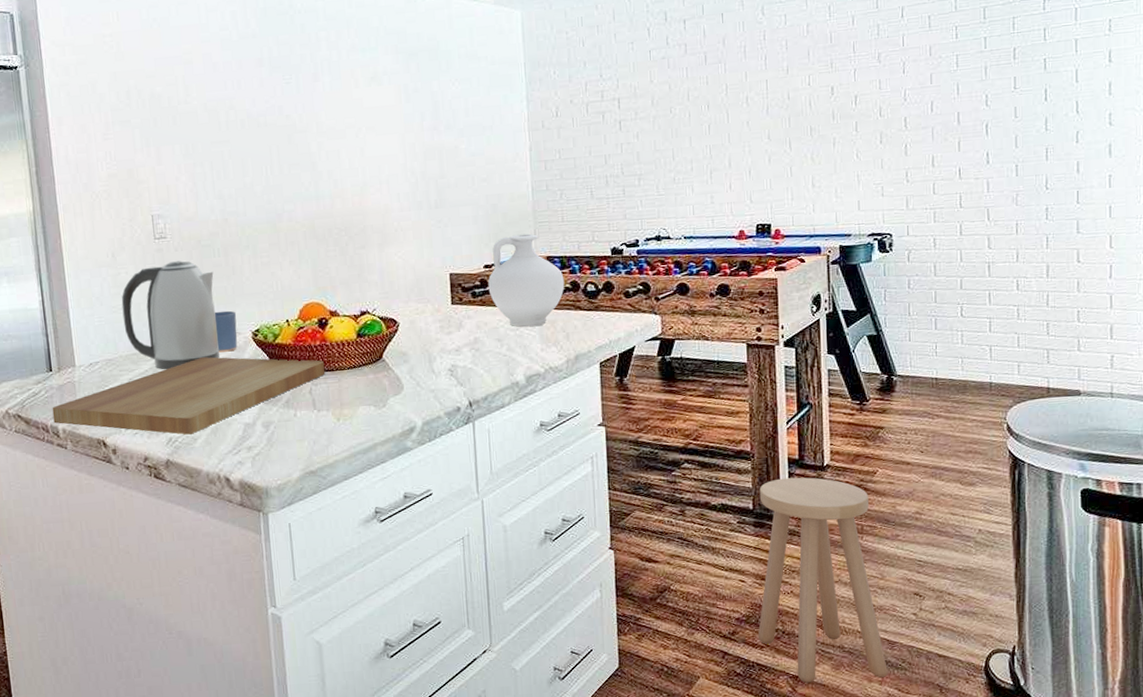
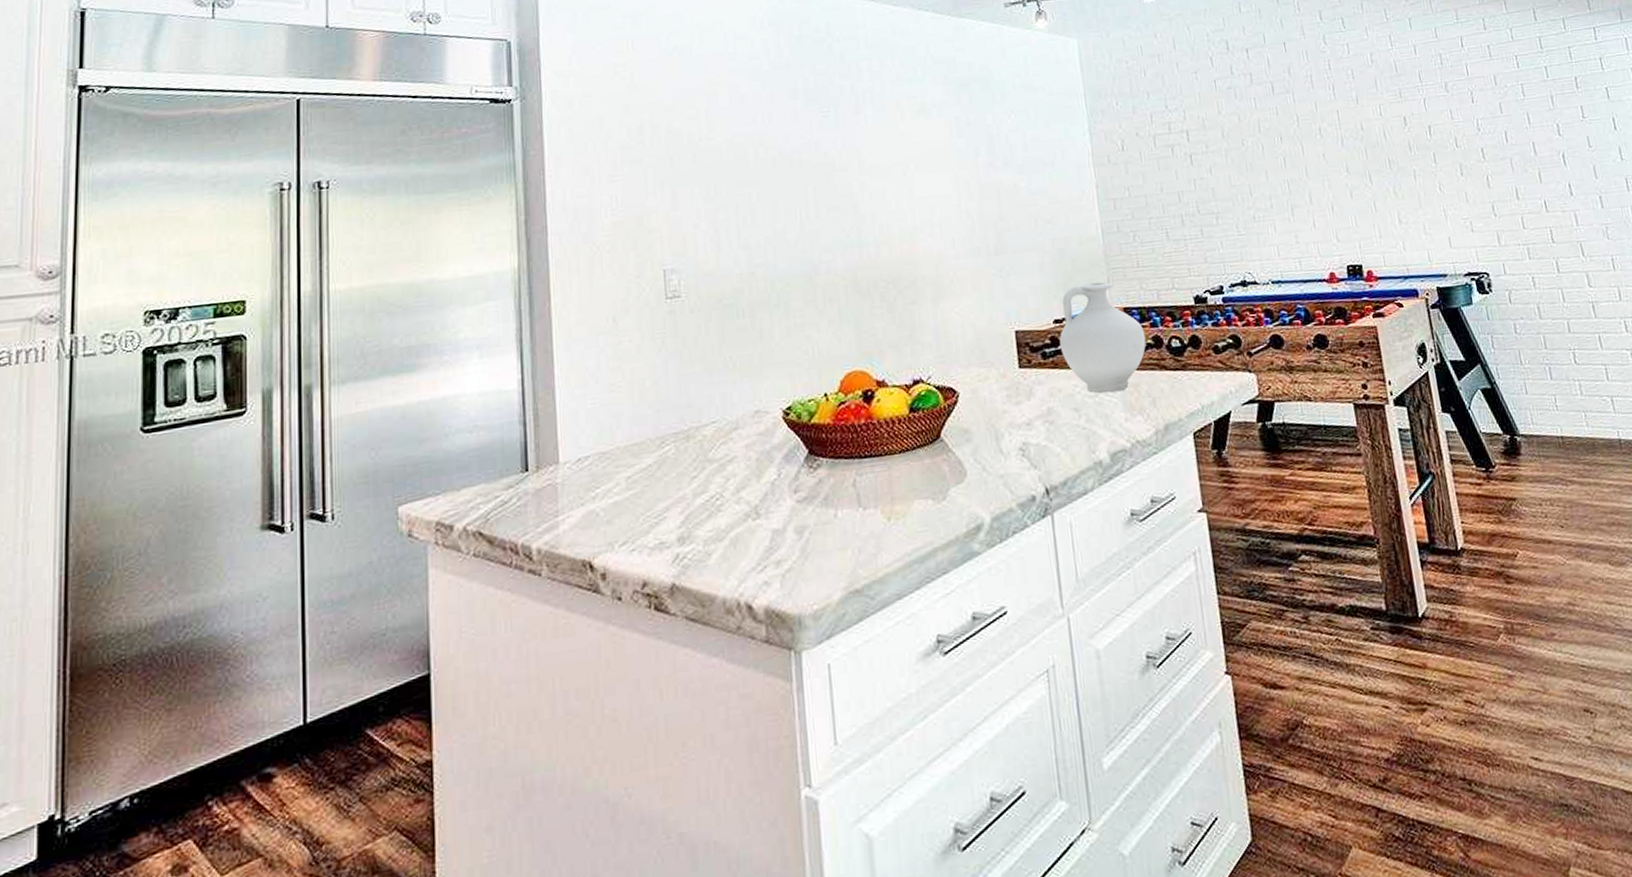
cutting board: present [52,357,326,435] -> none [525,442,872,549]
kettle: present [121,261,220,370] -> none [622,324,743,463]
mug: present [214,310,237,353] -> none [736,384,765,438]
stool: present [757,477,888,683] -> none [1390,565,1572,844]

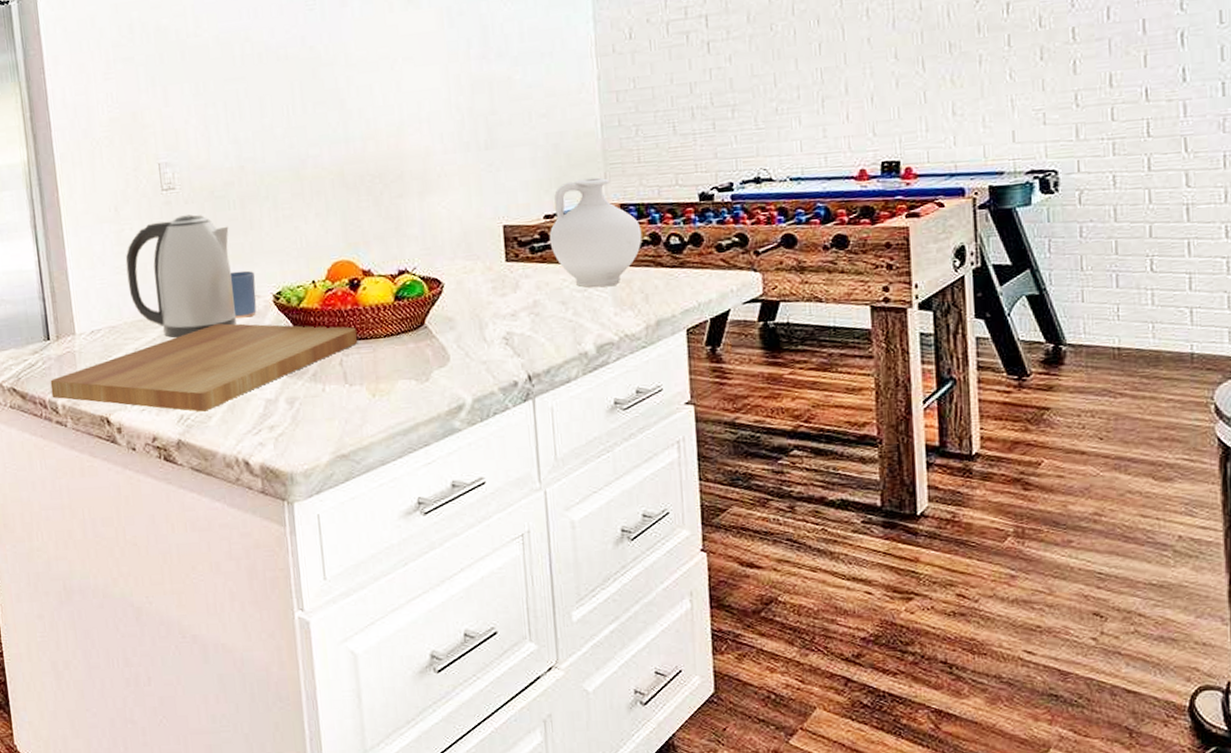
cutting board: none [525,442,872,549] -> present [50,323,358,412]
kettle: none [622,324,743,463] -> present [125,215,237,338]
mug: none [736,384,765,438] -> present [229,270,257,318]

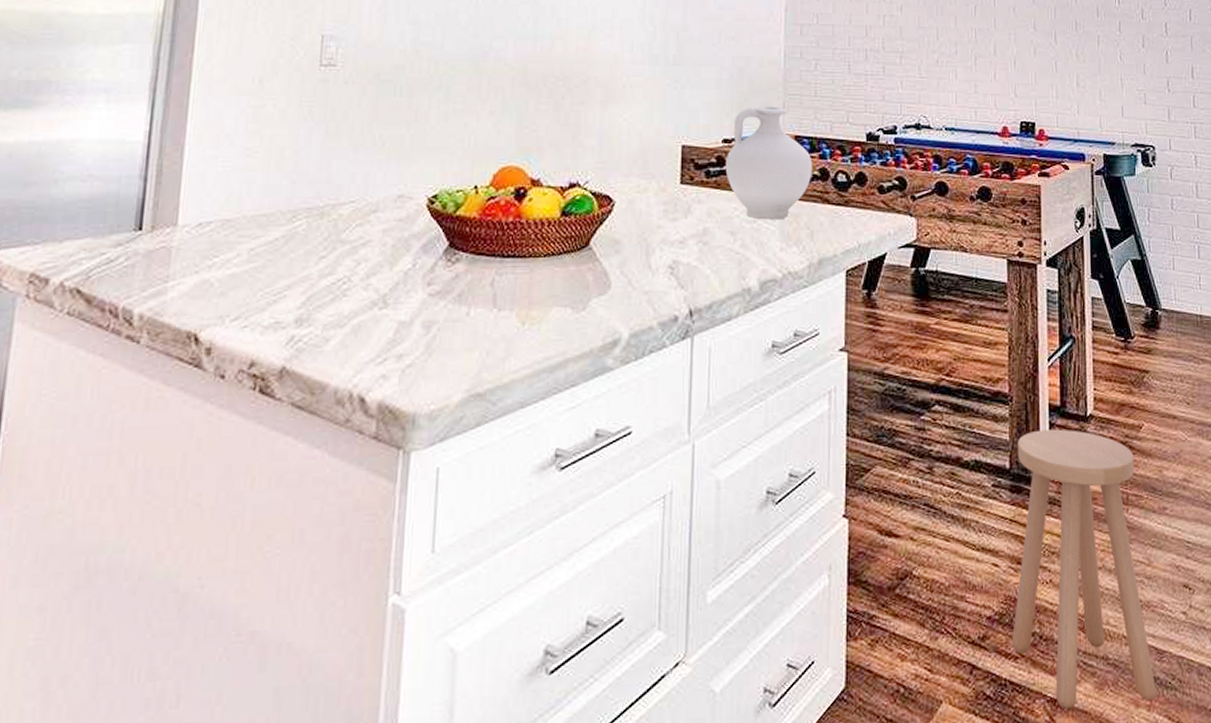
cutting board: present [50,323,358,412] -> none [128,227,516,333]
kettle: present [125,215,237,338] -> none [256,97,390,240]
mug: present [229,270,257,318] -> none [379,167,412,222]
stool: none [889,468,1059,719] -> present [1011,429,1157,709]

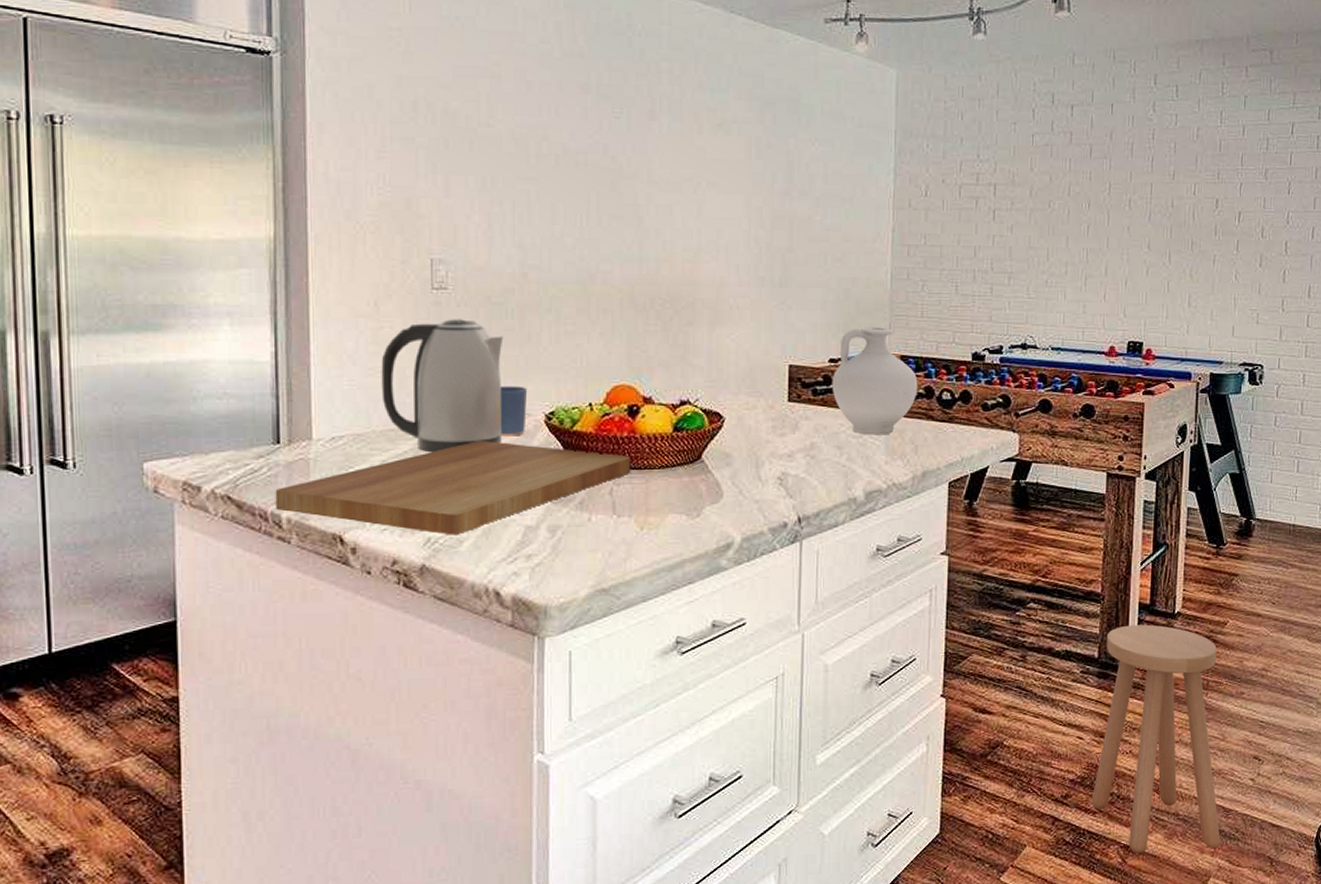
cutting board: none [128,227,516,333] -> present [275,441,631,535]
kettle: none [256,97,390,240] -> present [381,319,504,453]
mug: none [379,167,412,222] -> present [499,386,528,436]

